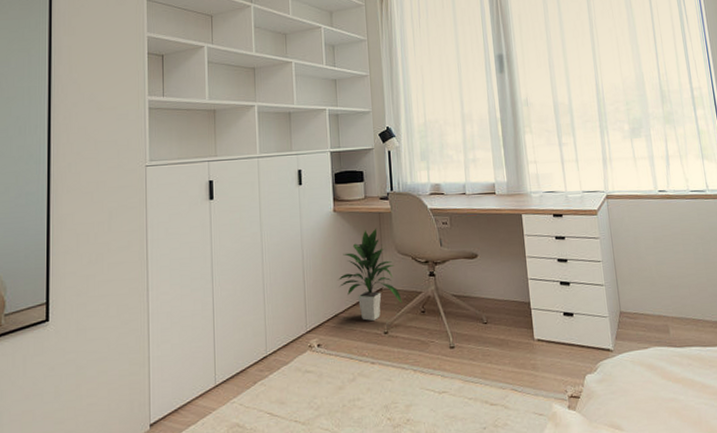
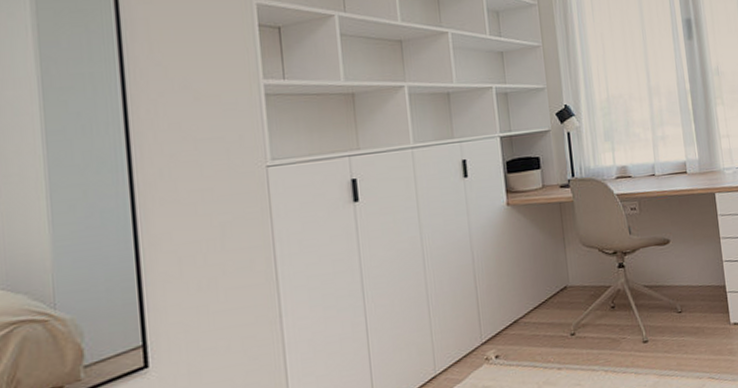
indoor plant: present [338,228,402,321] -> none [515,220,590,324]

